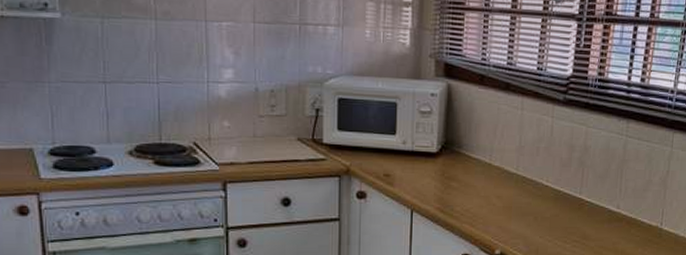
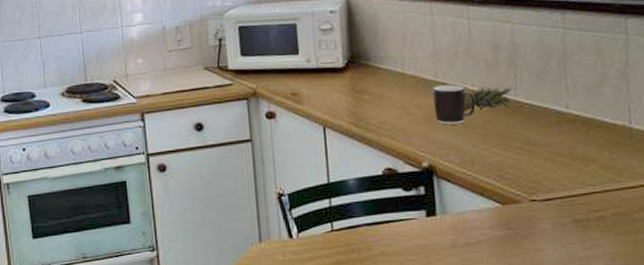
mug: none [512,179,548,217] -> present [431,84,476,125]
fruit: none [536,182,580,205] -> present [463,84,514,111]

